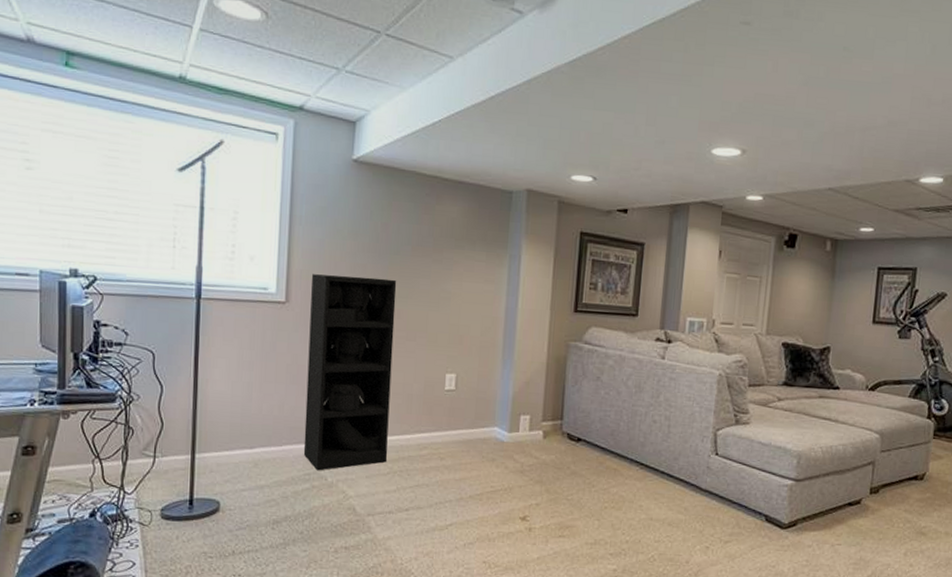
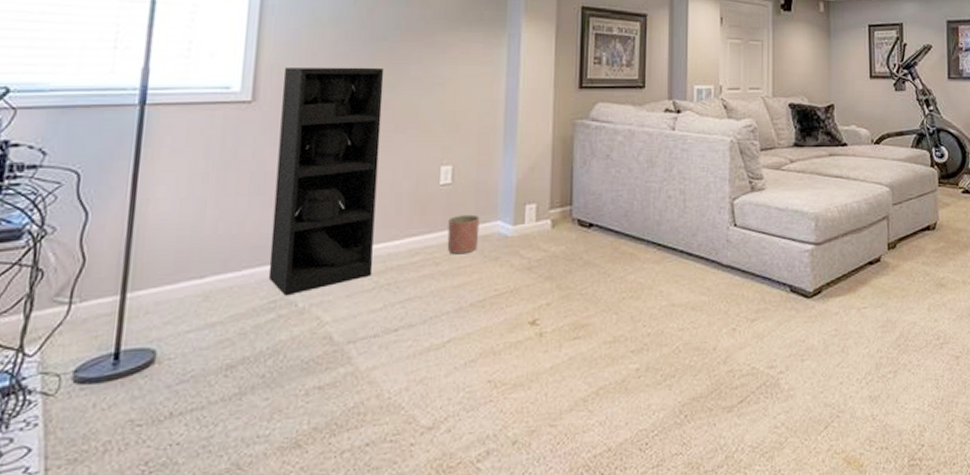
planter: none [450,418,479,452] -> present [447,214,480,253]

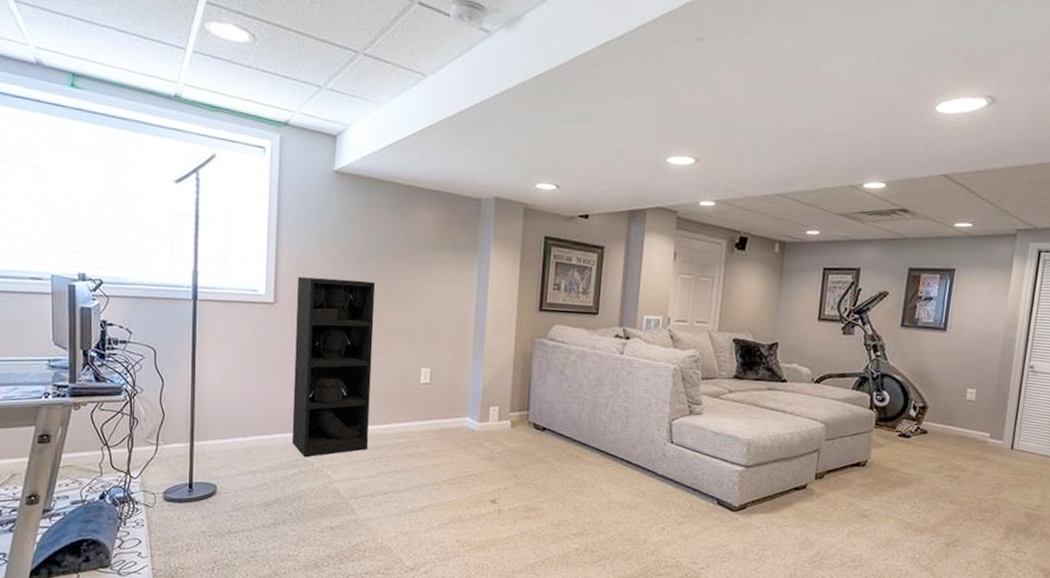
planter: present [447,214,480,253] -> none [426,409,452,440]

